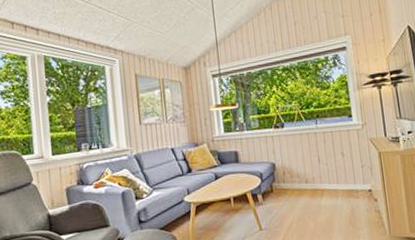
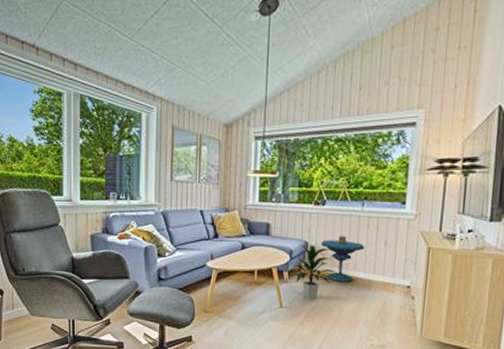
indoor plant: none [265,165,306,218] -> present [292,244,337,300]
side table: none [286,152,326,196] -> present [320,235,365,282]

